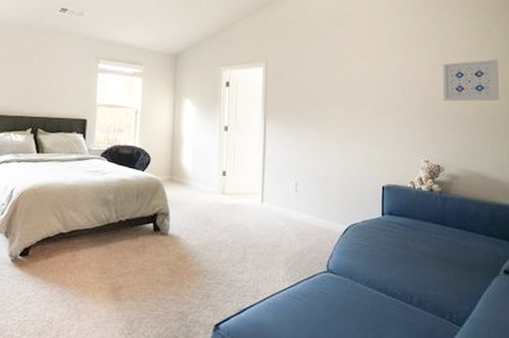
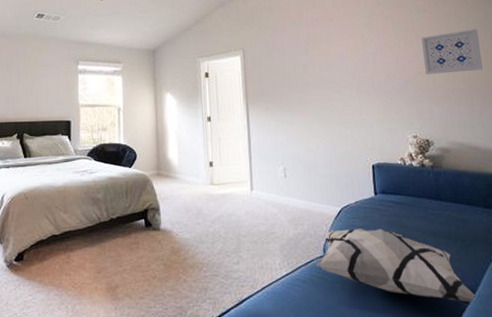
decorative pillow: none [319,246,471,326] -> present [316,228,478,302]

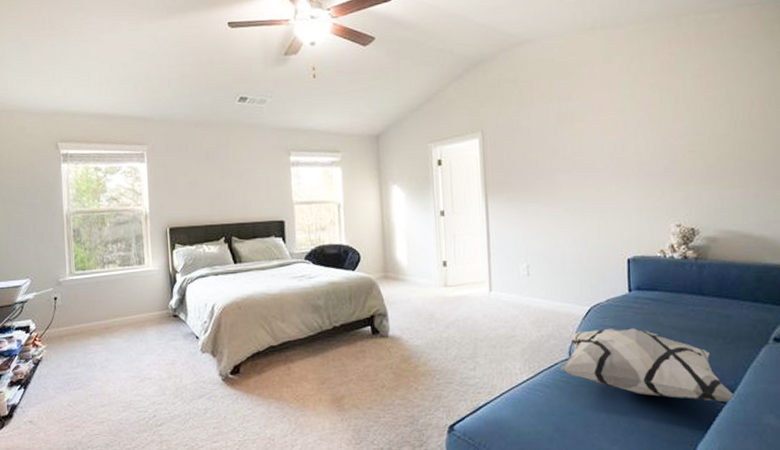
wall art: present [421,29,483,75] -> none [694,96,763,154]

